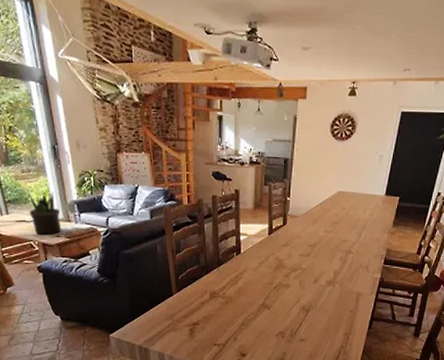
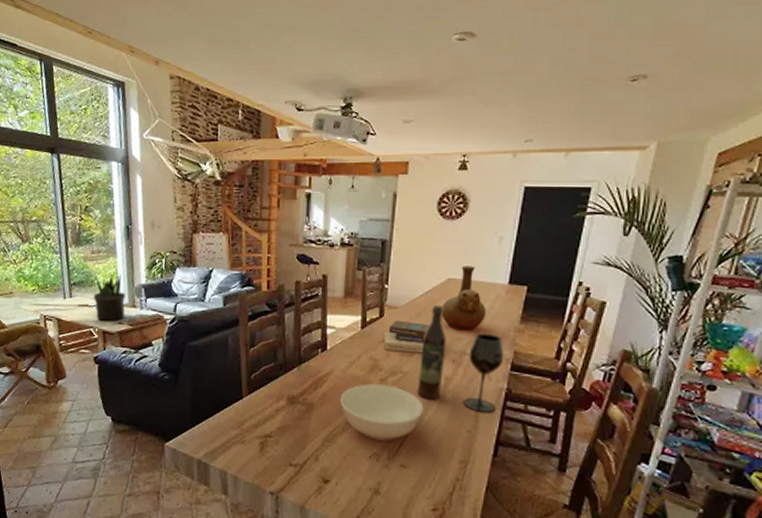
bowl: none [252,279,318,322] -> present [340,384,424,441]
books: none [287,227,323,253] -> present [384,320,430,353]
wine bottle: none [313,213,336,289] -> present [417,304,446,400]
vase: none [332,180,367,235] -> present [441,265,486,332]
wineglass: none [348,235,380,297] -> present [464,333,504,413]

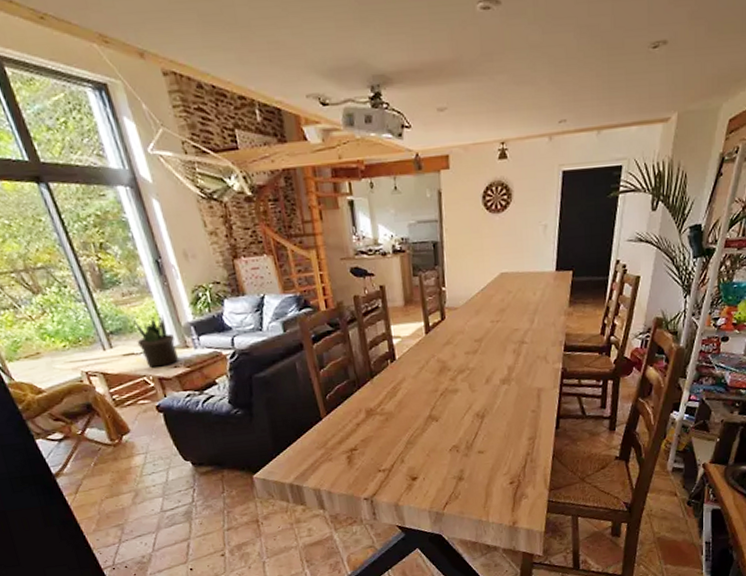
bowl: present [340,384,424,441] -> none [415,383,493,435]
books: present [384,320,430,353] -> none [448,320,489,351]
wine bottle: present [417,304,446,400] -> none [483,299,506,390]
vase: present [441,265,486,332] -> none [498,257,538,322]
wineglass: present [464,333,504,413] -> none [526,320,558,393]

